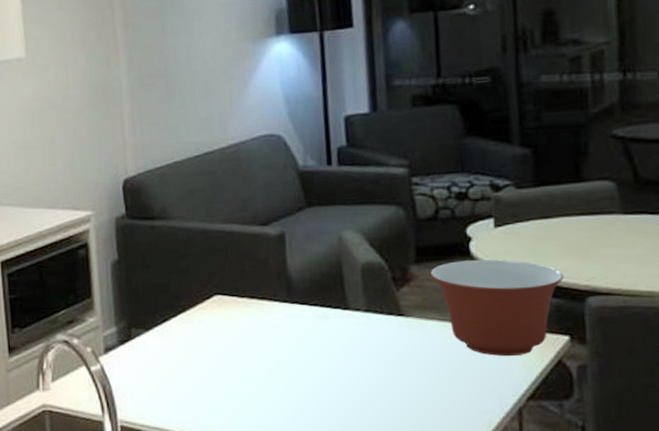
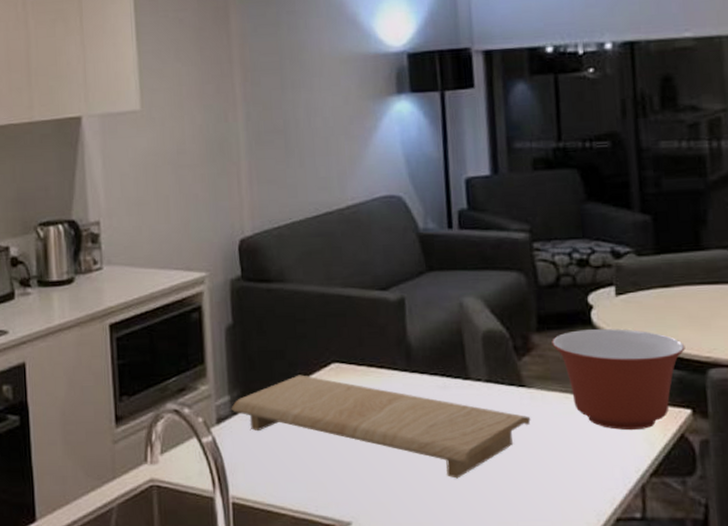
cutting board: none [118,306,409,403] -> present [231,375,531,479]

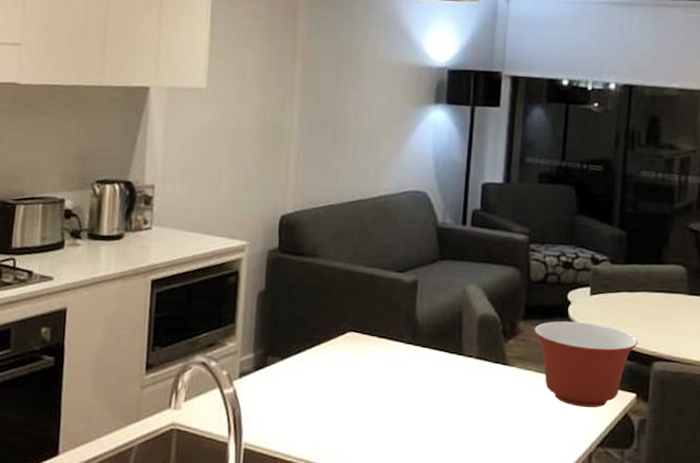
cutting board: present [231,375,531,479] -> none [254,340,509,439]

